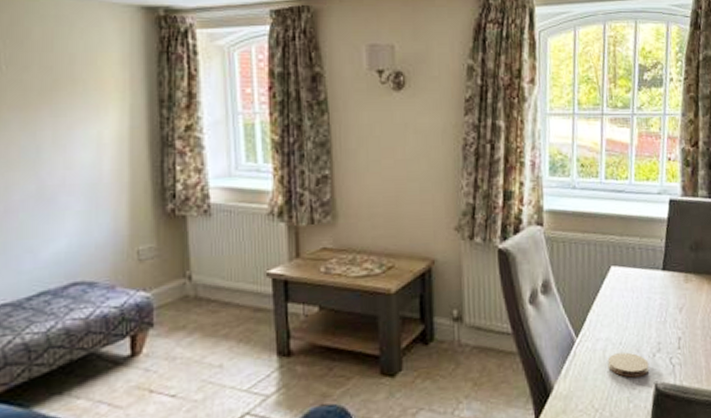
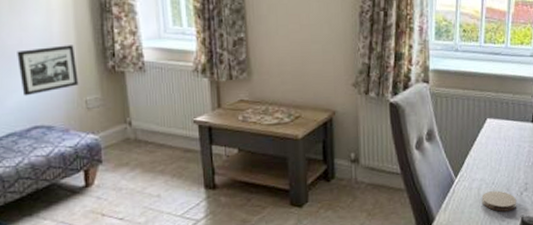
picture frame: none [58,185,130,247] -> present [17,45,79,96]

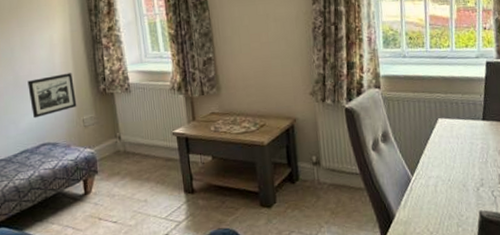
coaster: present [481,191,517,212] -> none [439,187,475,207]

